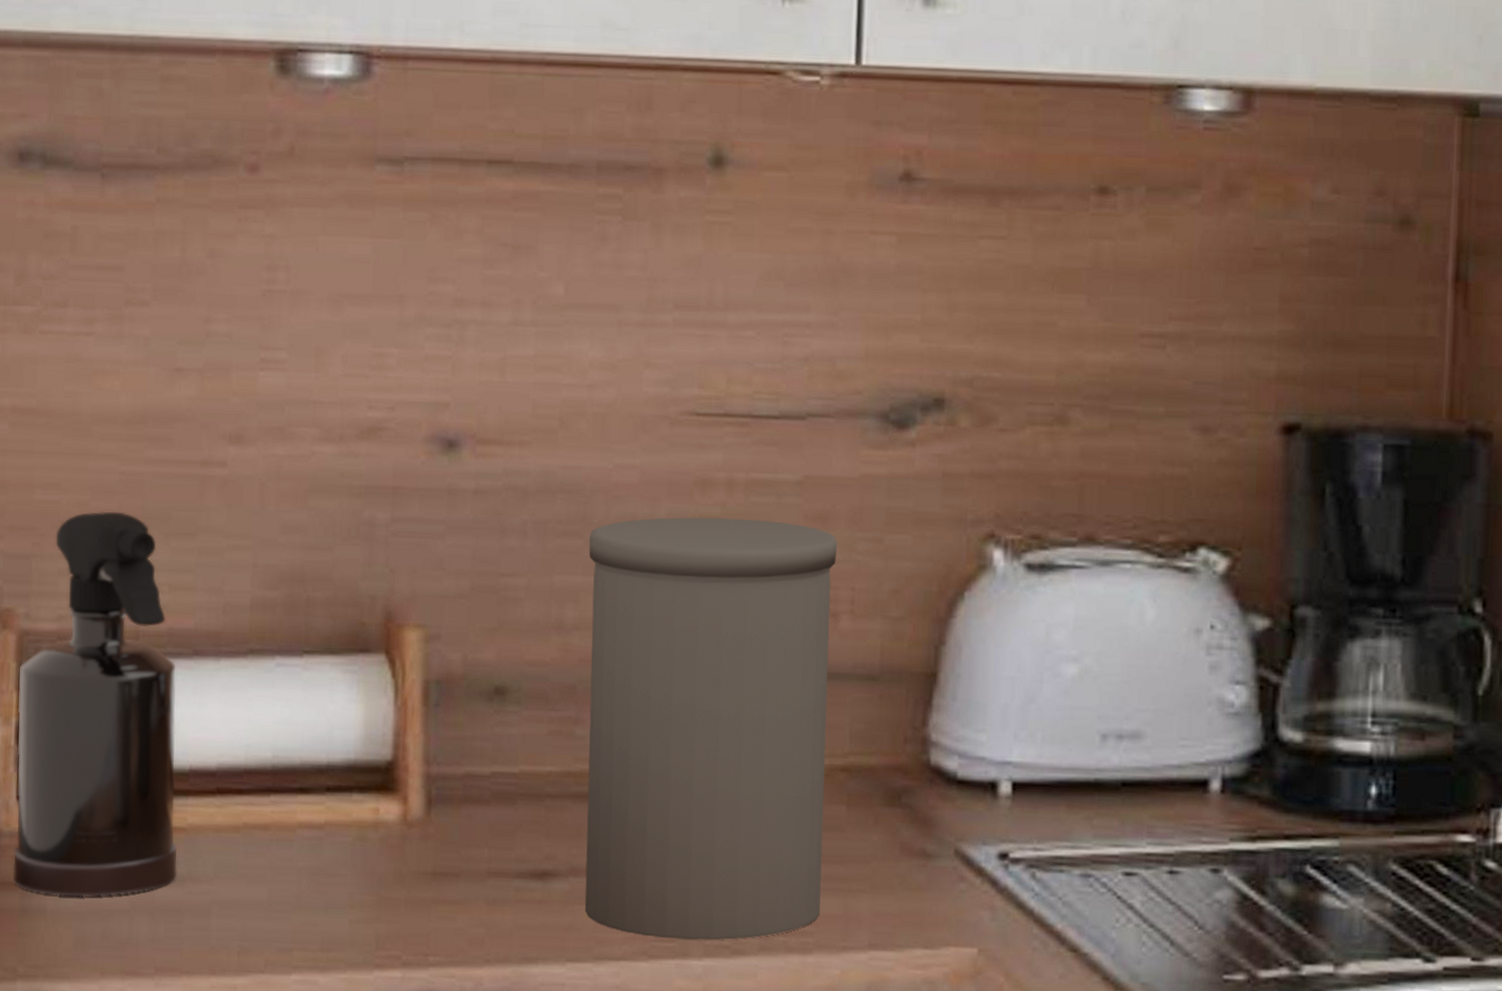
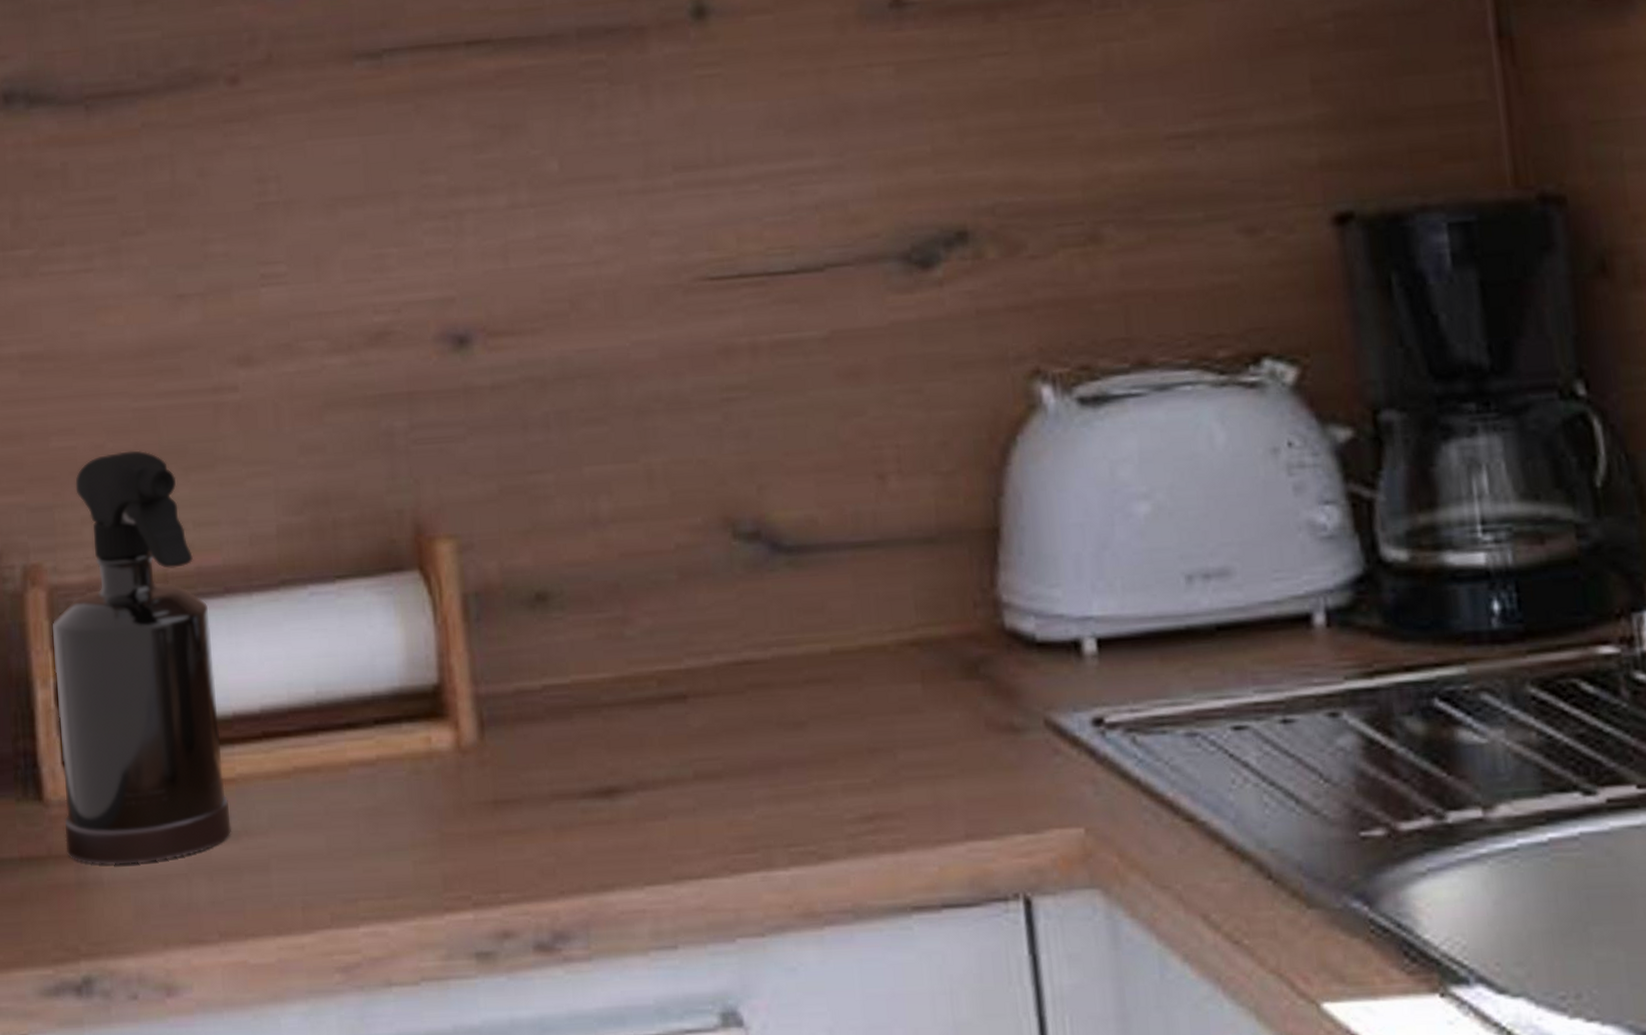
canister: present [584,517,838,940] -> none [614,383,908,850]

